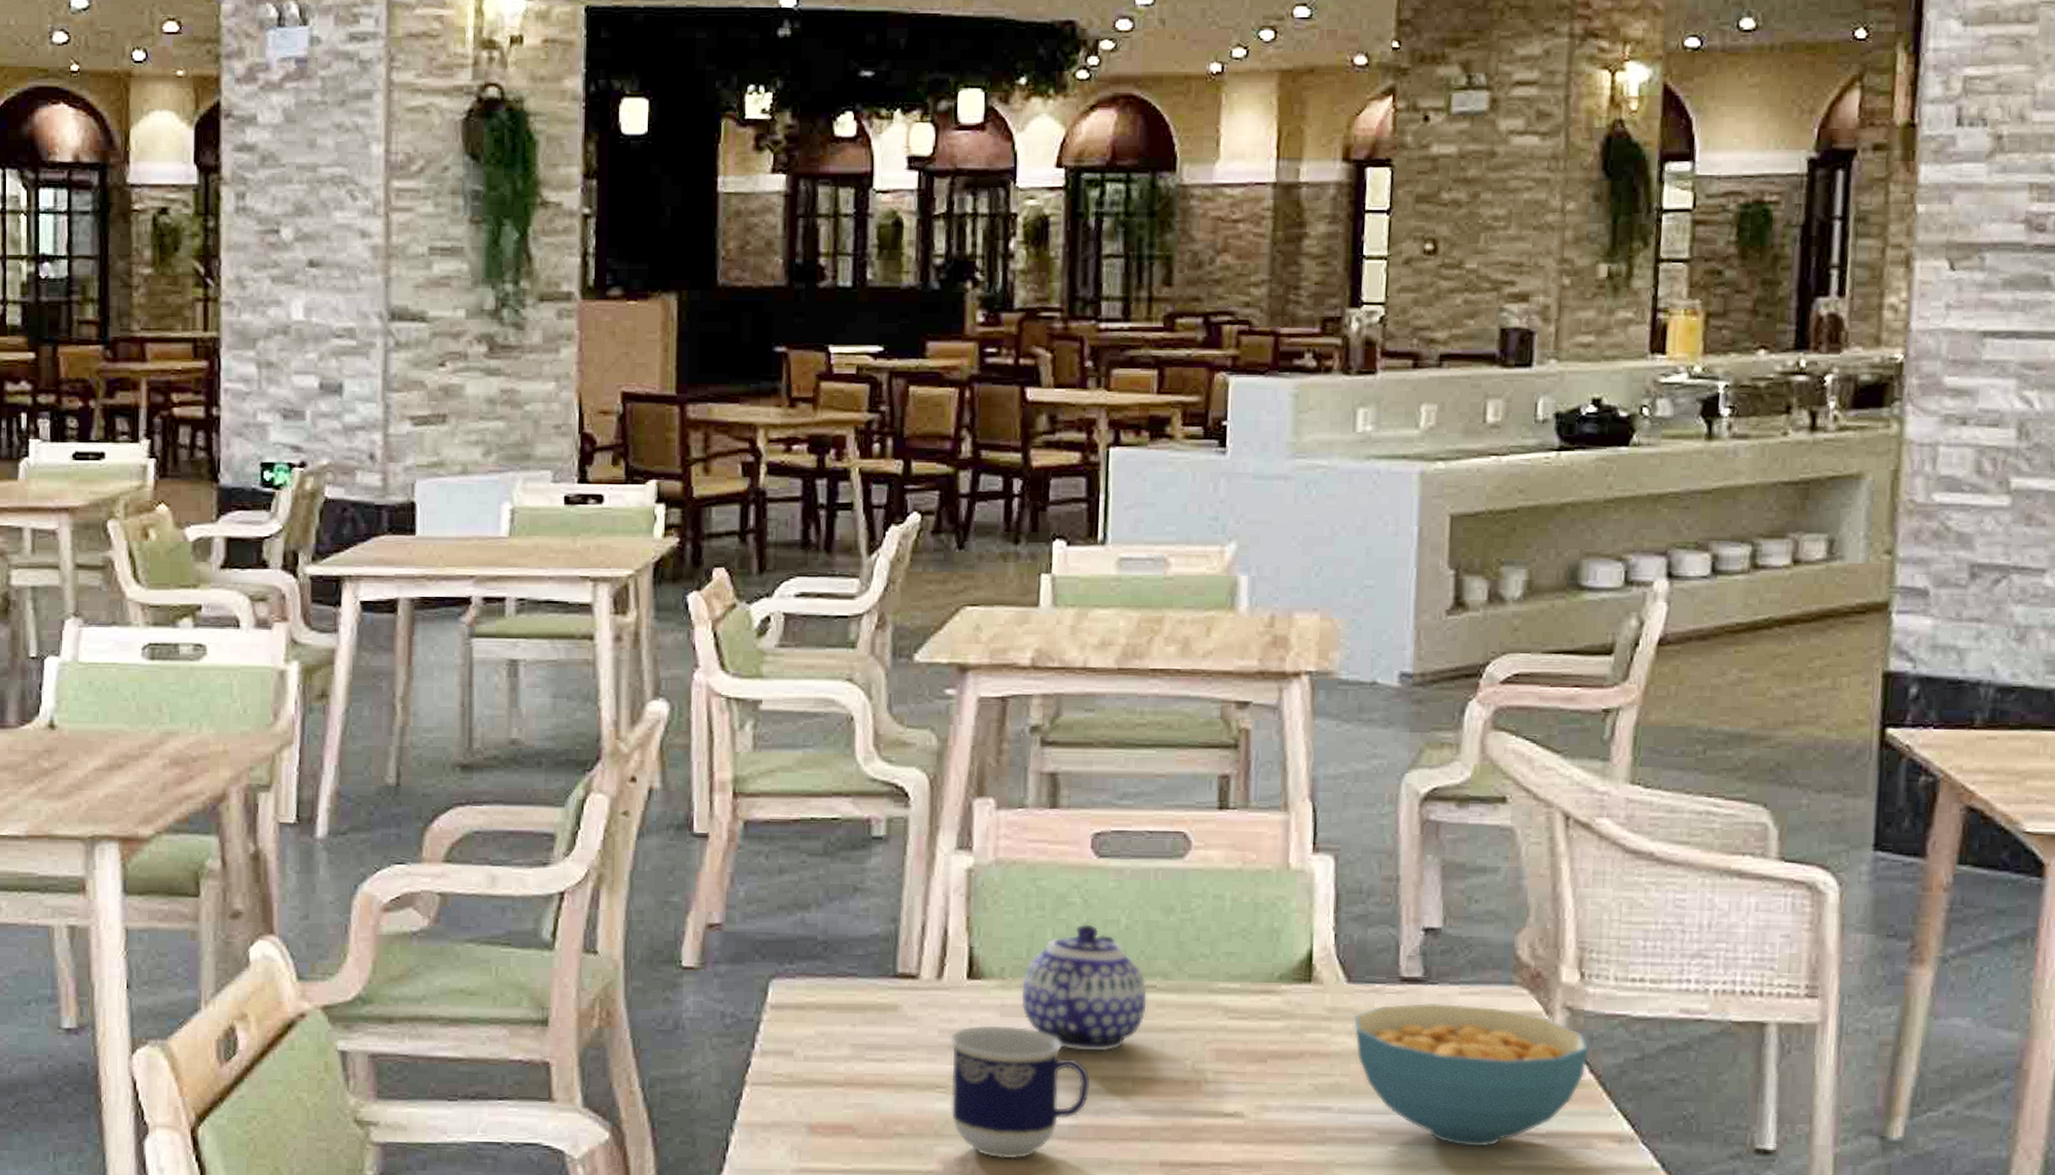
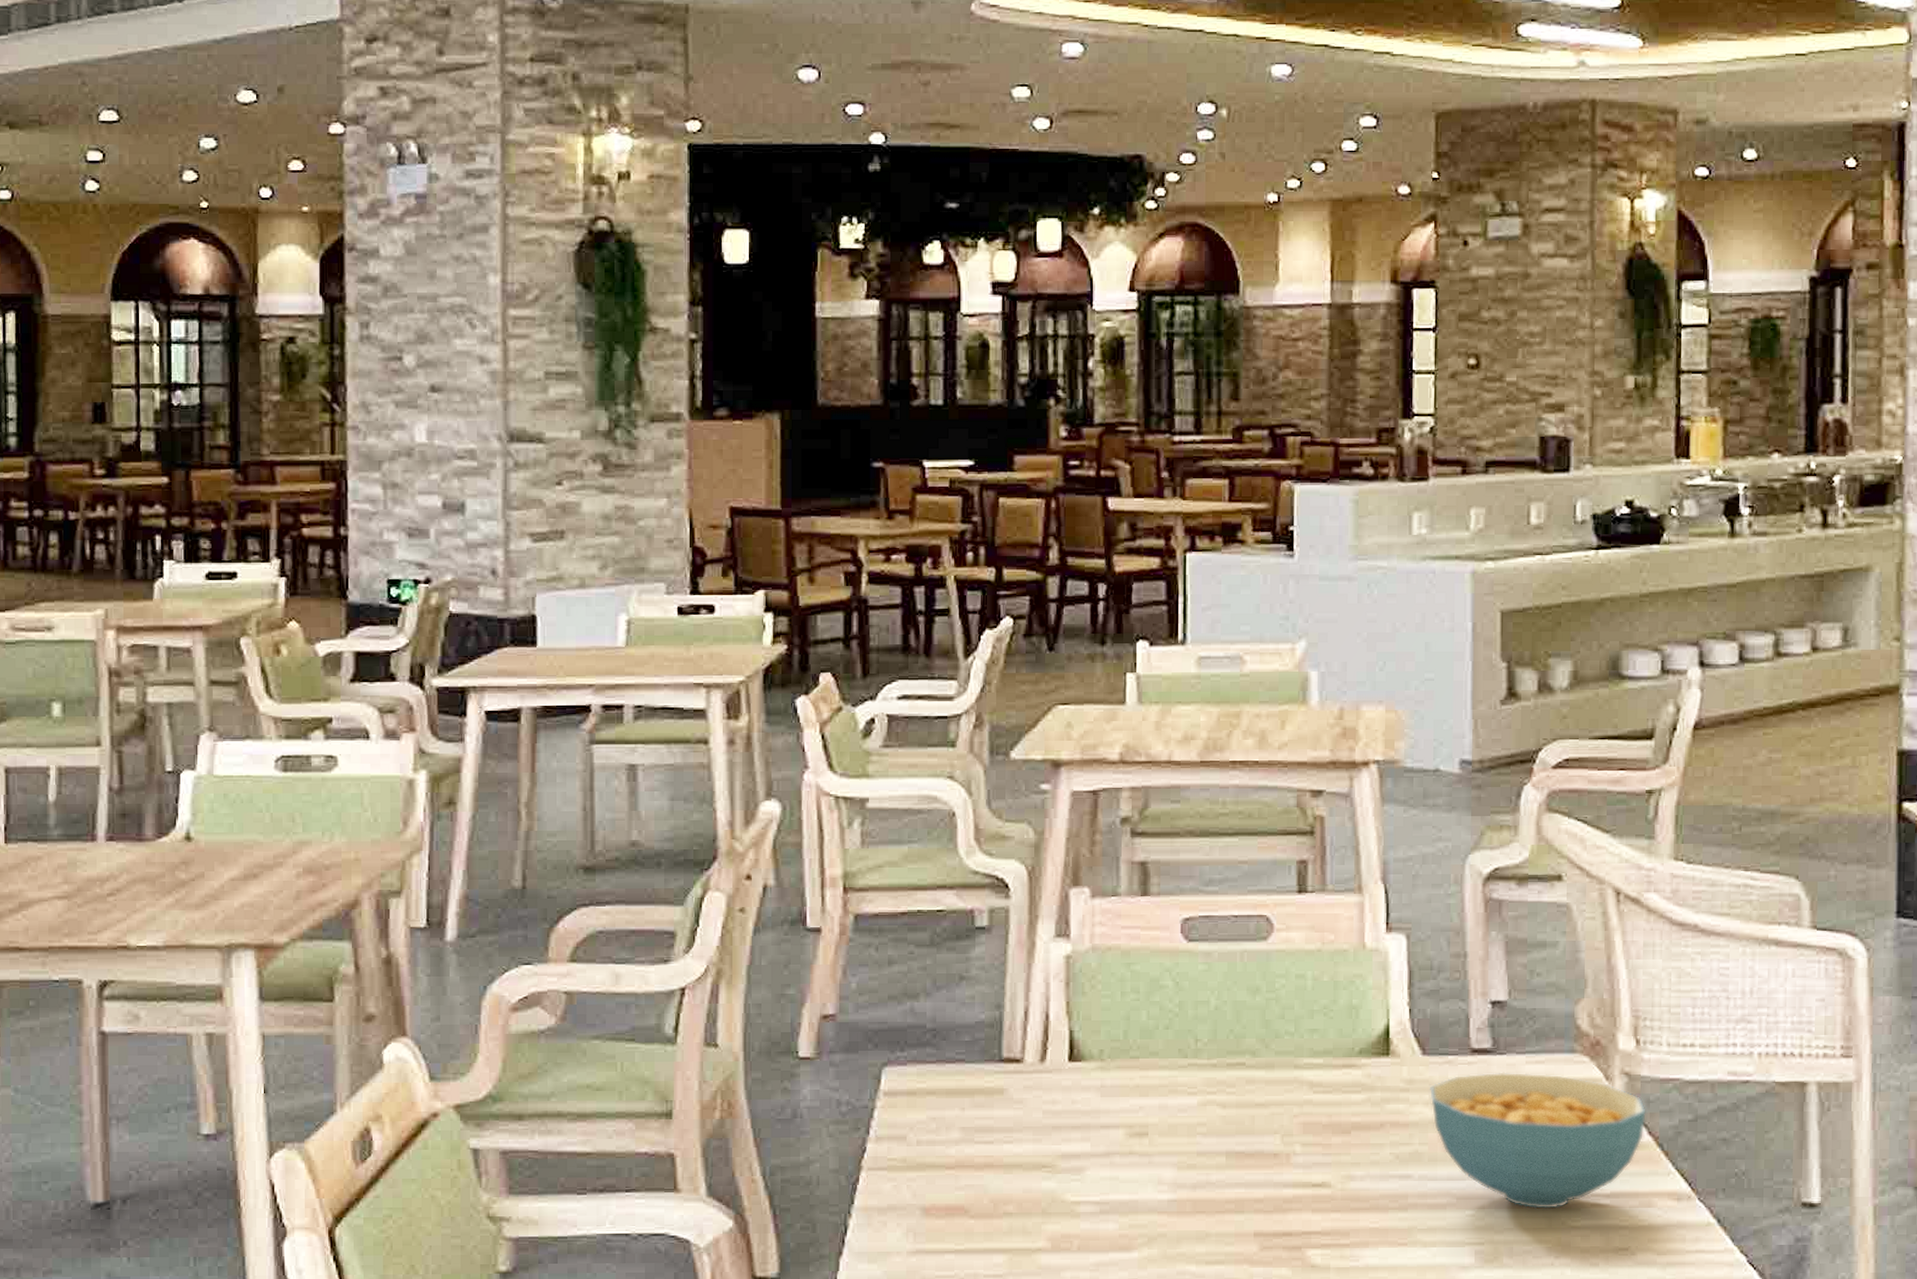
cup: present [949,1025,1091,1159] -> none [1053,1106,1187,1235]
teapot: present [1021,924,1147,1051] -> none [1120,1006,1237,1128]

